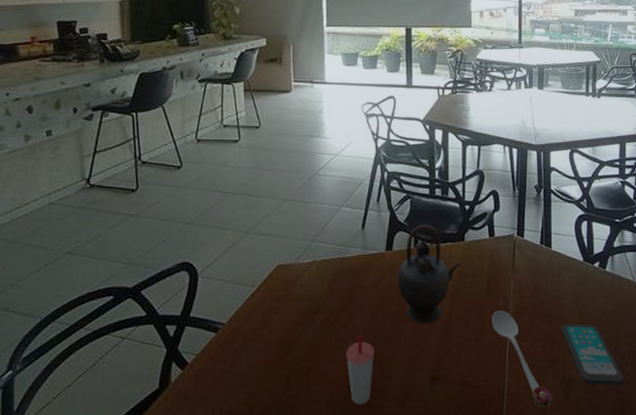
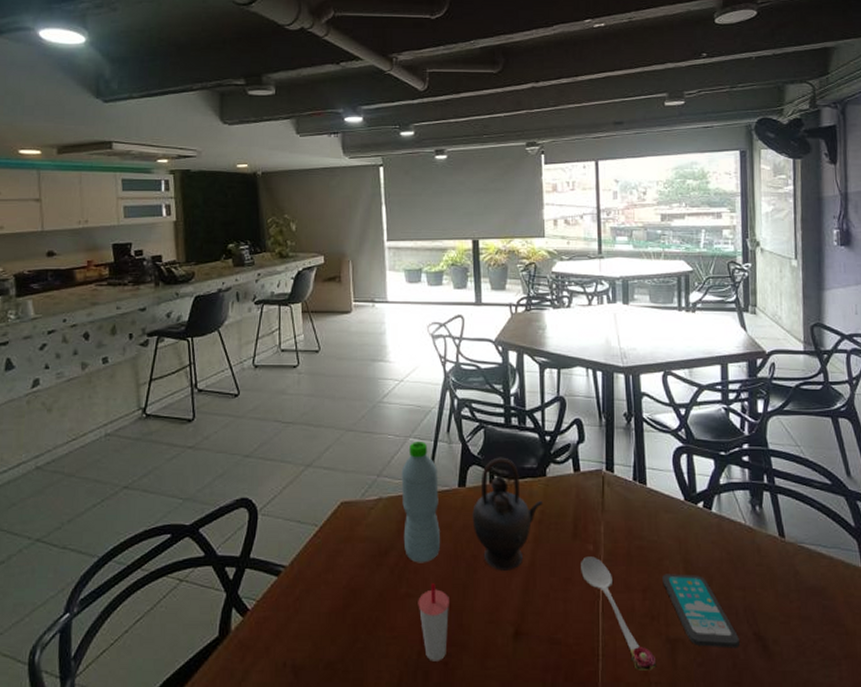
water bottle: none [333,210,368,319] -> present [401,441,440,563]

